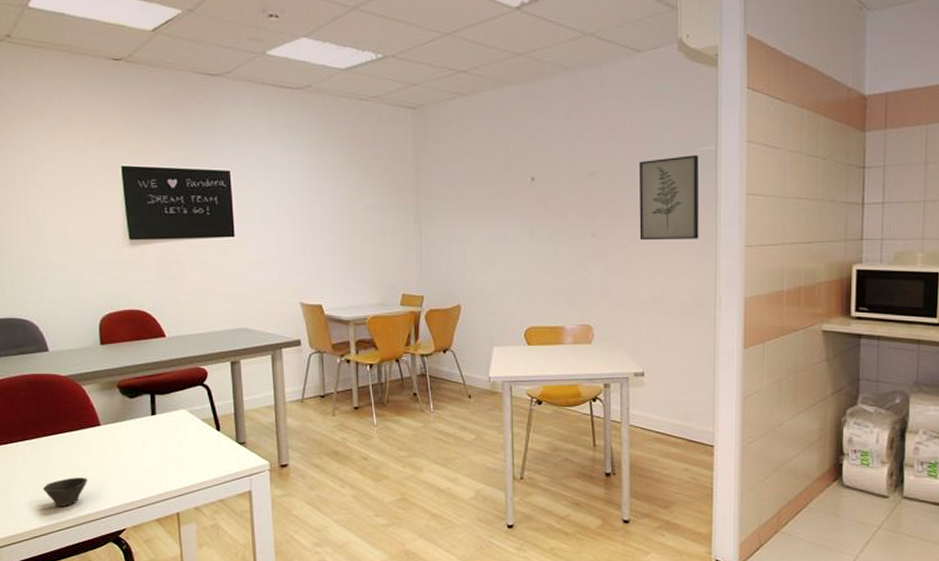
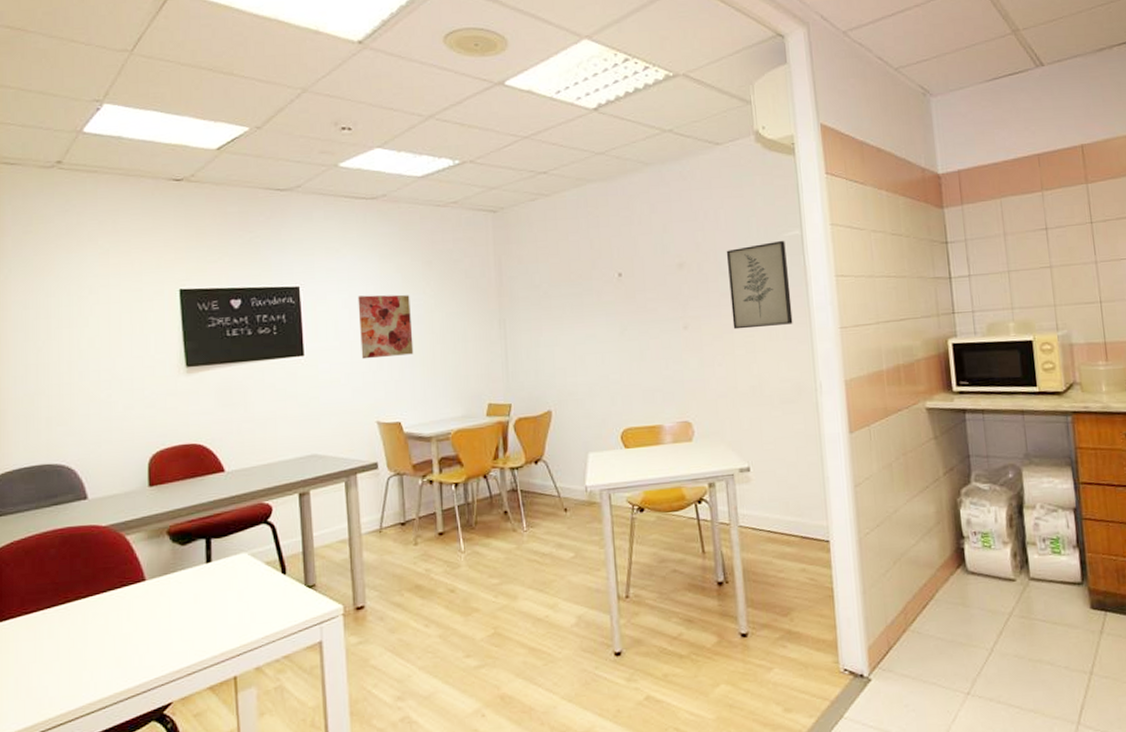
cup: present [42,477,88,507] -> none [72,644,128,685]
wall art: none [283,183,335,244] -> present [358,294,414,359]

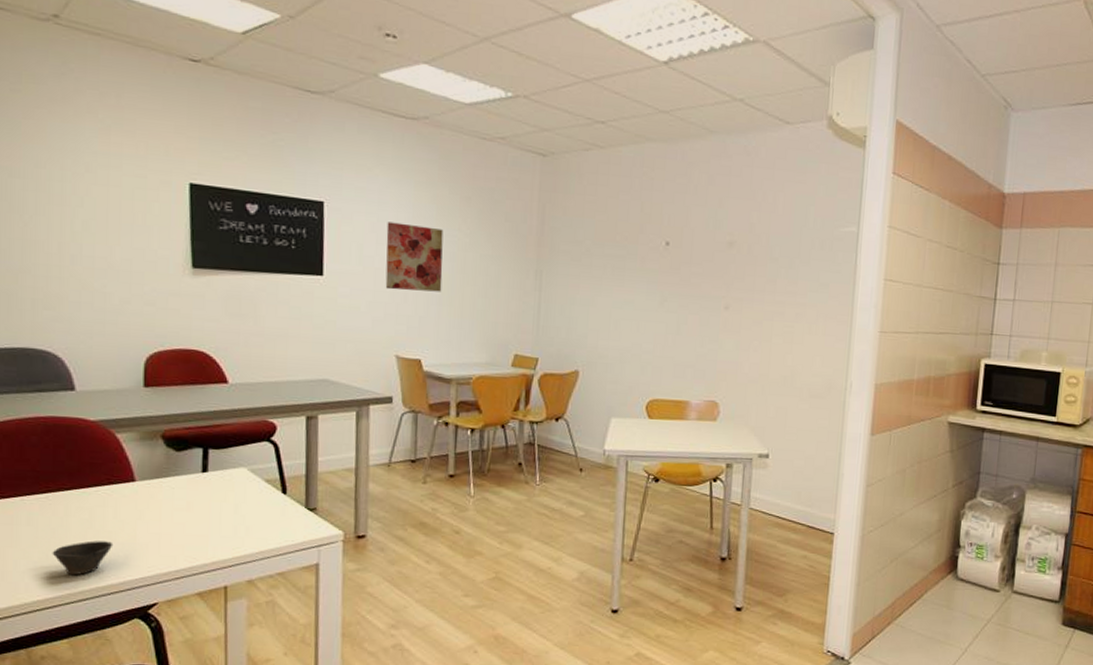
cup: none [72,644,128,685] -> present [52,540,114,576]
wall art: present [726,240,793,330] -> none [774,234,840,321]

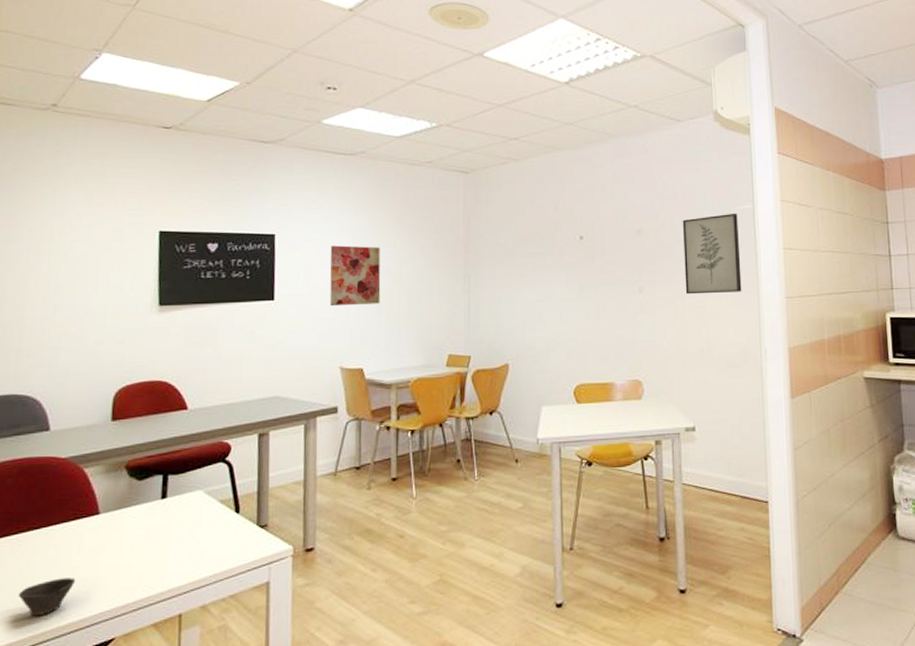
wall art: none [774,234,840,321] -> present [682,213,742,295]

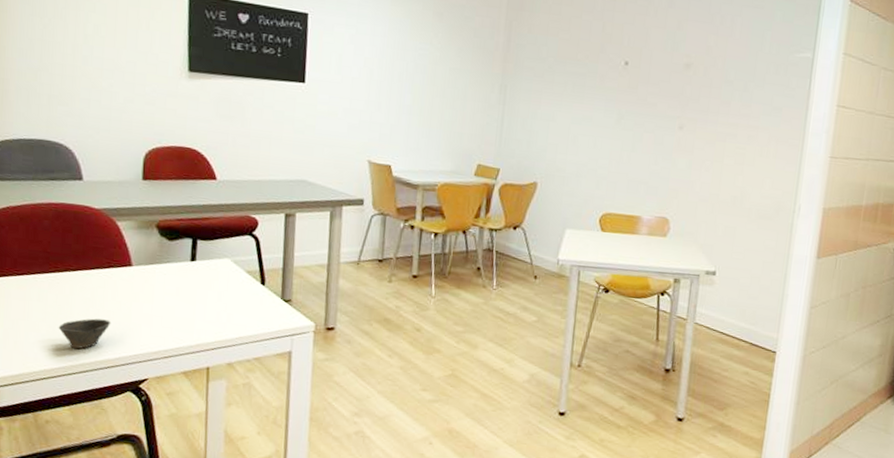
wall art: present [330,245,381,307] -> none [361,34,416,103]
wall art: present [682,213,742,295] -> none [727,59,795,145]

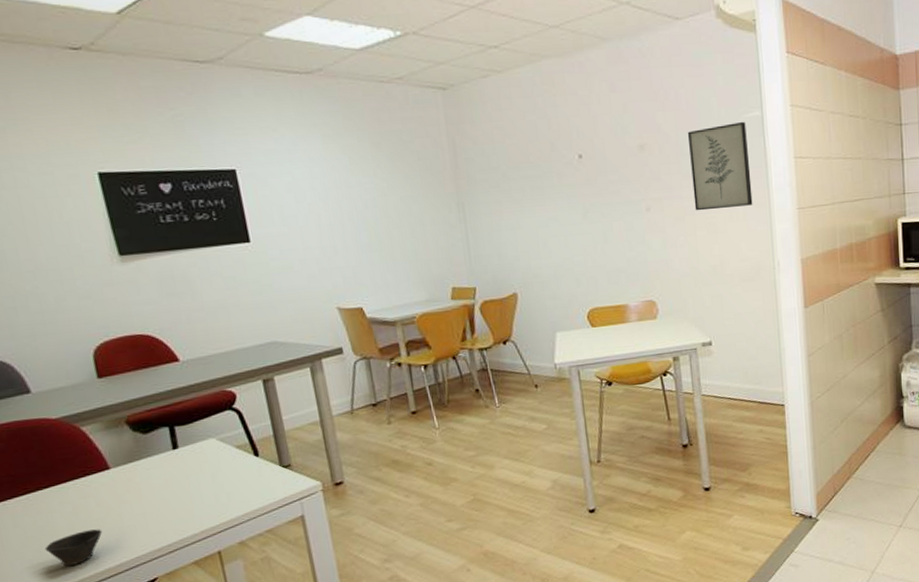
wall art: none [727,59,795,145] -> present [687,121,753,211]

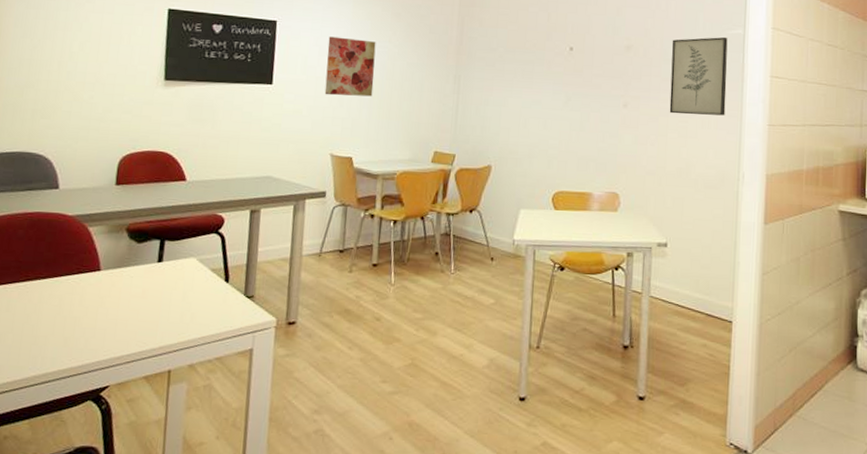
cup: present [44,529,103,567] -> none [24,326,77,359]
wall art: none [302,177,370,245] -> present [324,36,376,97]

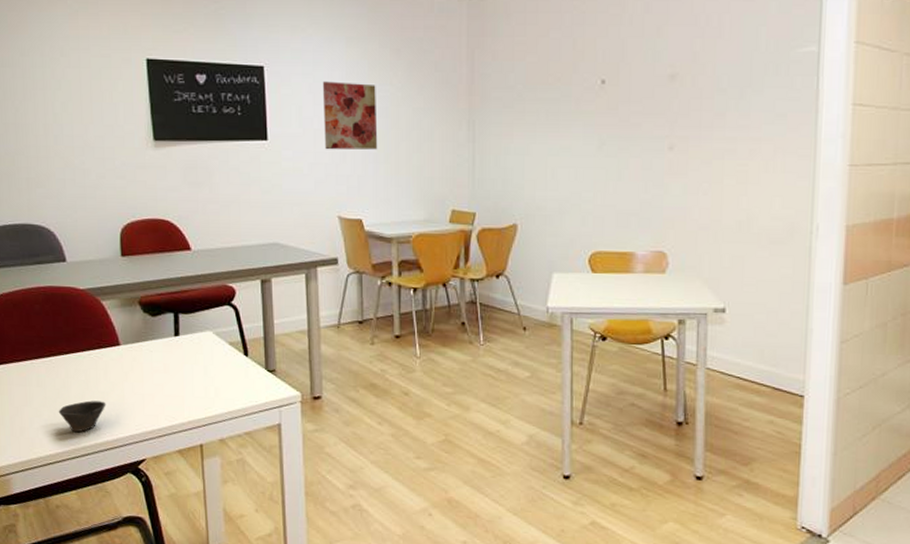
cup: none [24,326,77,359] -> present [58,400,106,433]
wall art: present [669,36,728,116] -> none [725,56,798,156]

